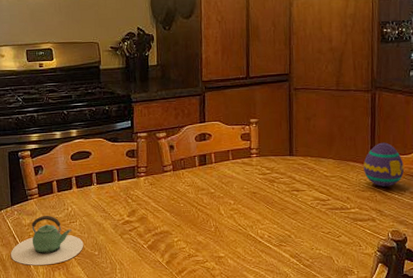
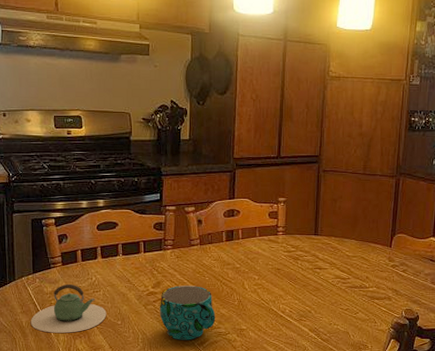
cup: none [136,213,193,270] -> present [160,285,216,340]
decorative egg: present [363,142,404,187] -> none [384,226,421,268]

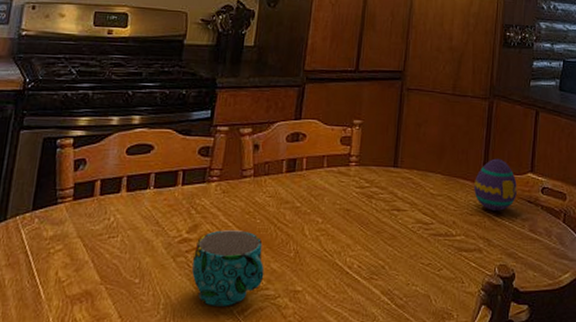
teapot: present [30,283,107,333] -> none [15,225,122,296]
decorative egg: none [384,226,421,268] -> present [474,158,517,211]

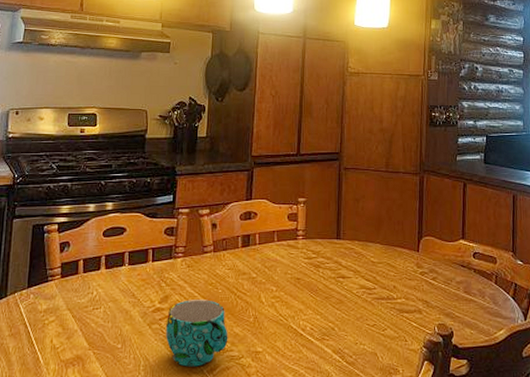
decorative egg: present [474,158,517,211] -> none [411,228,450,275]

